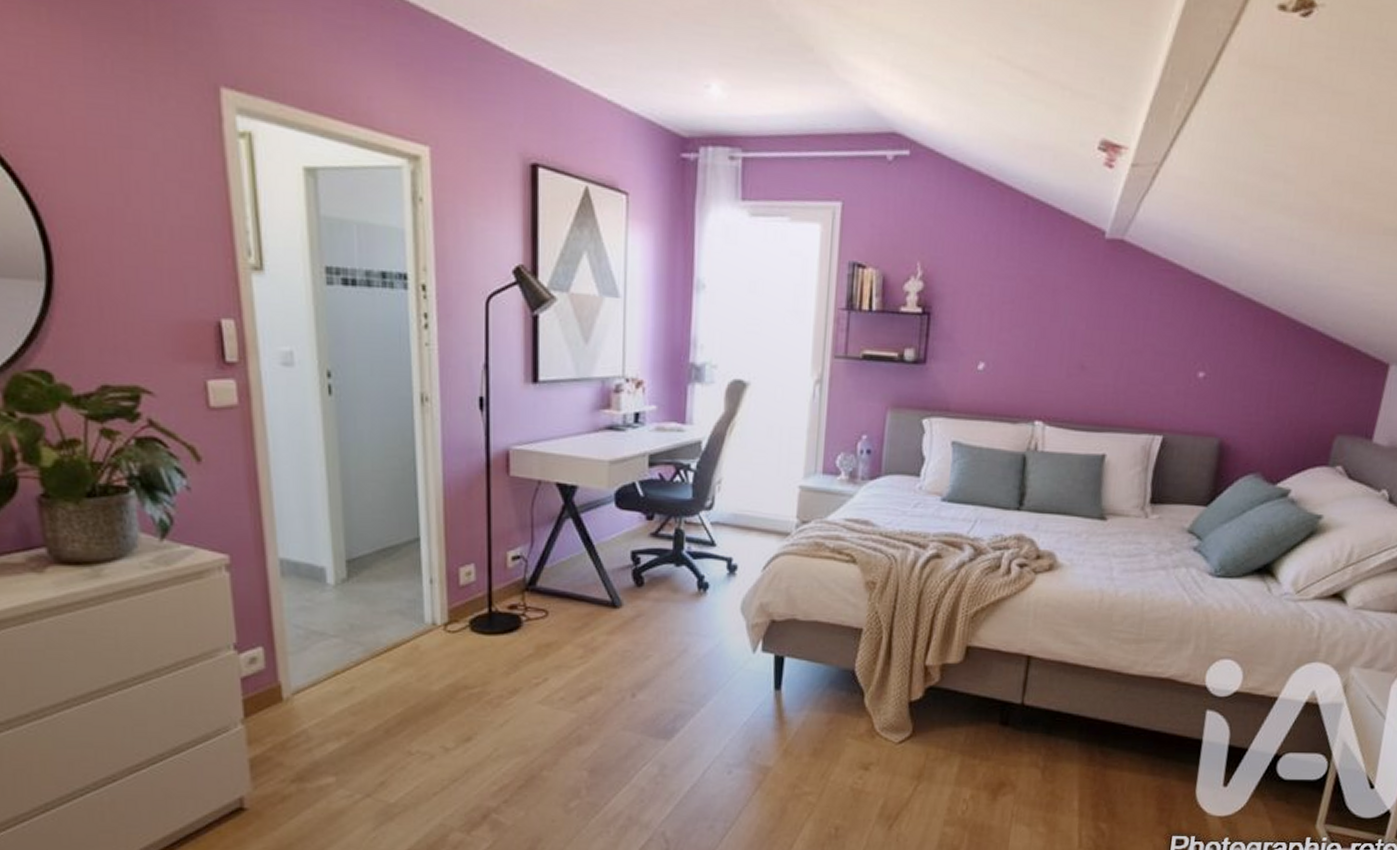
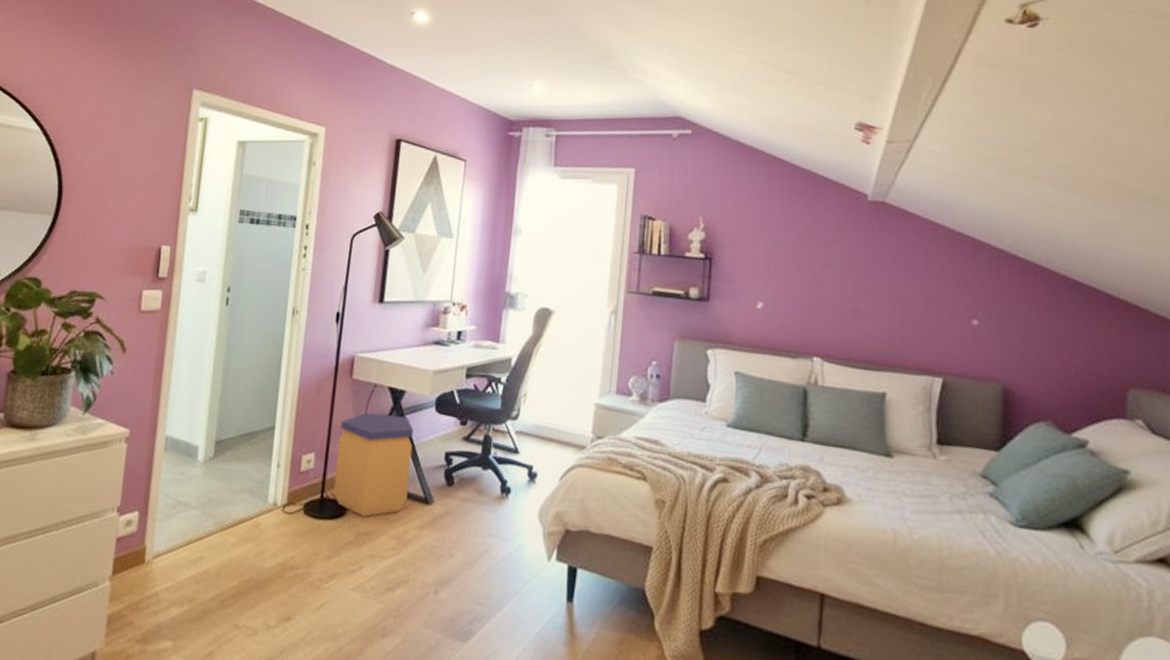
trash can: none [501,514,593,627] -> present [333,412,414,517]

